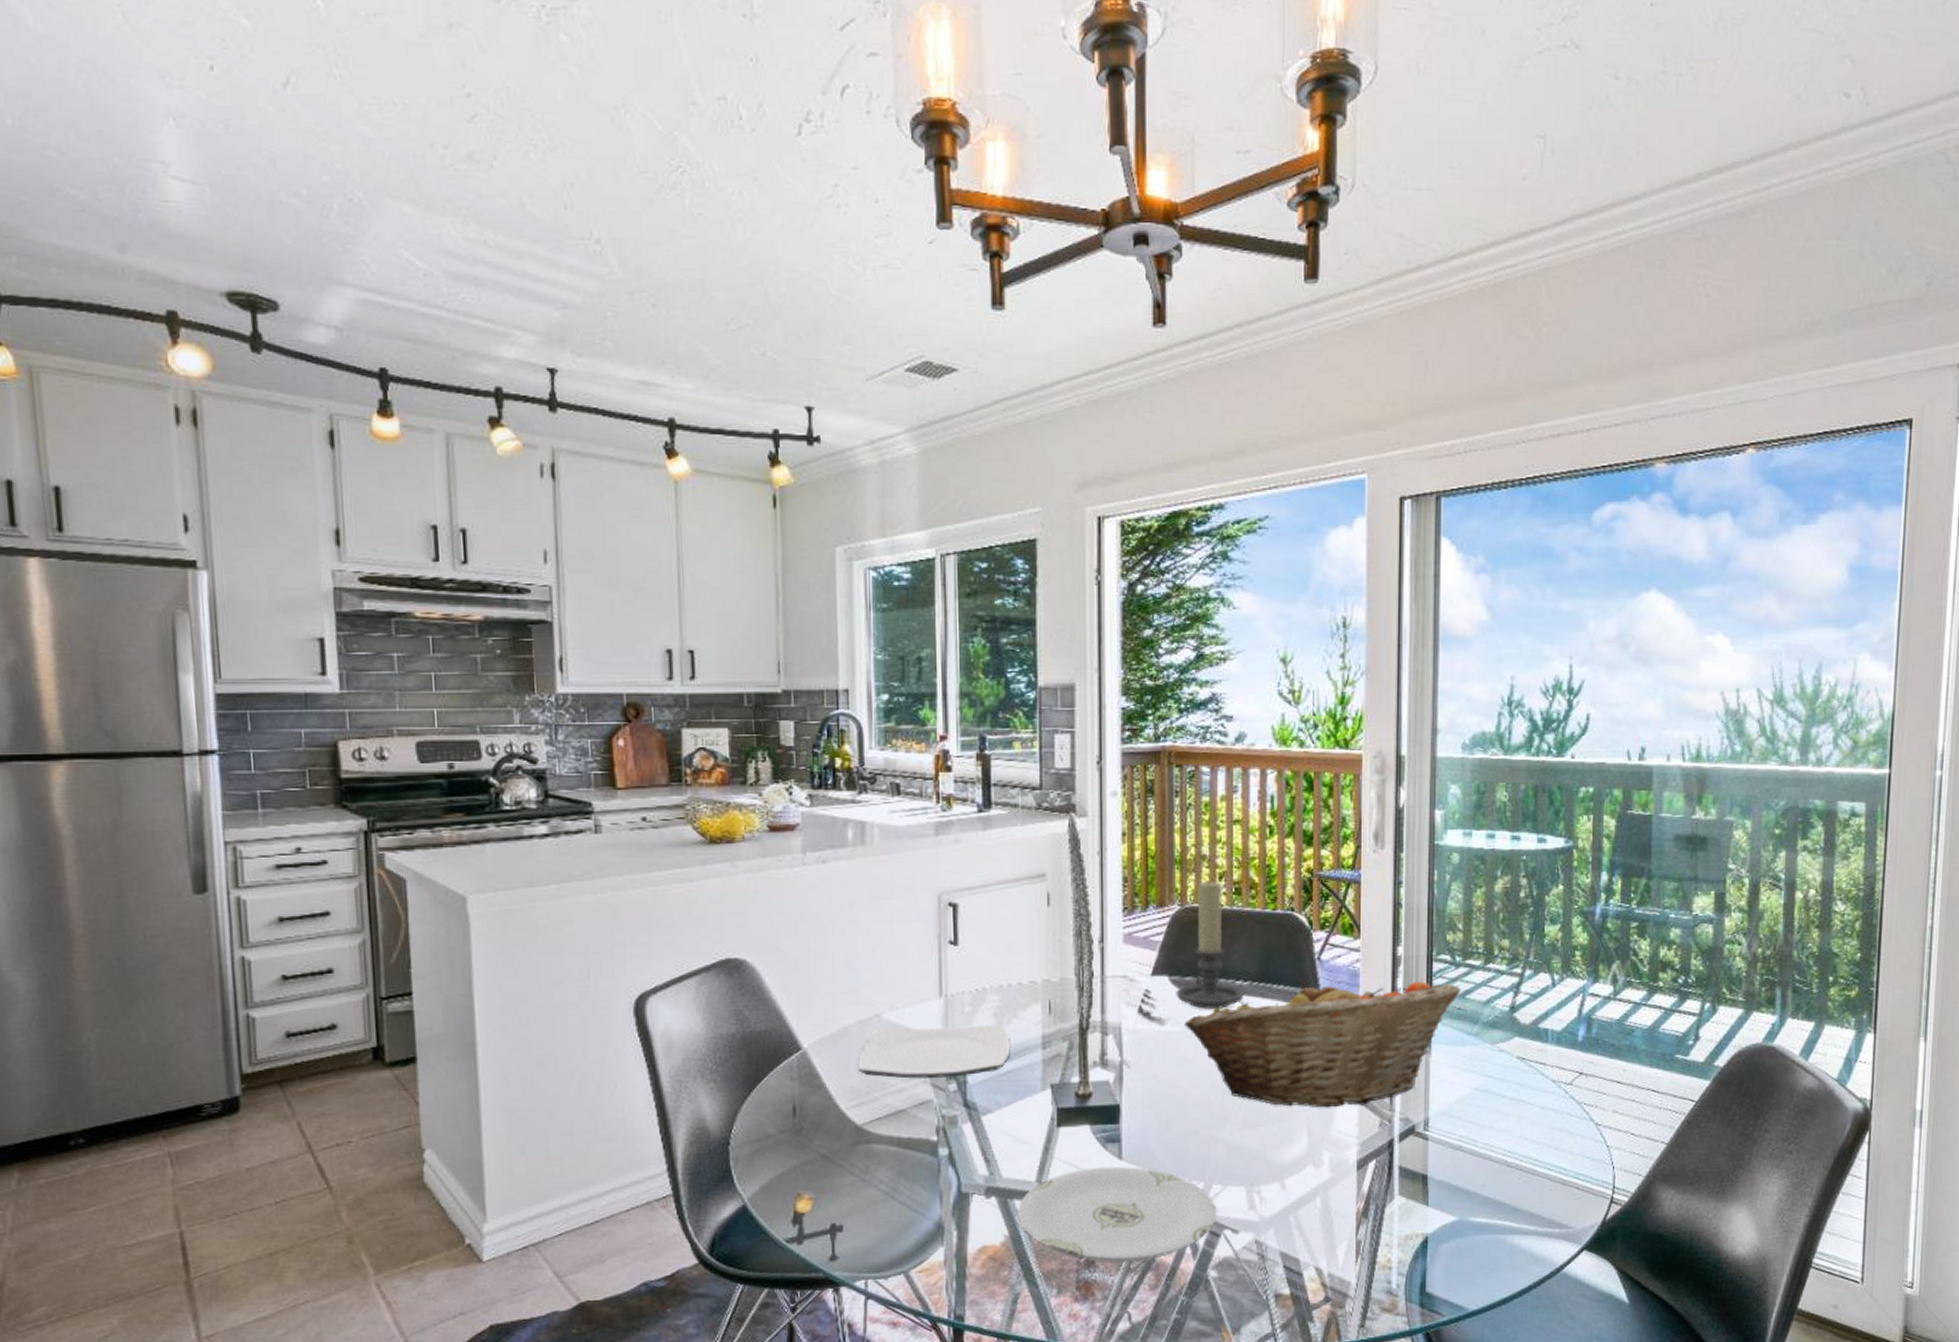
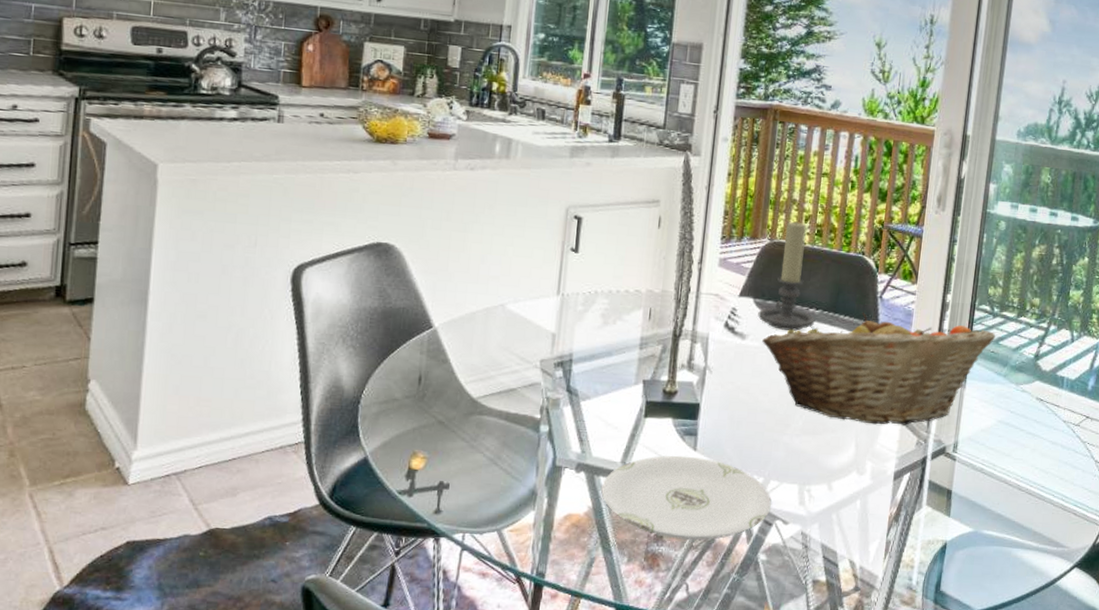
plate: present [858,1024,1010,1079] -> none [480,316,613,365]

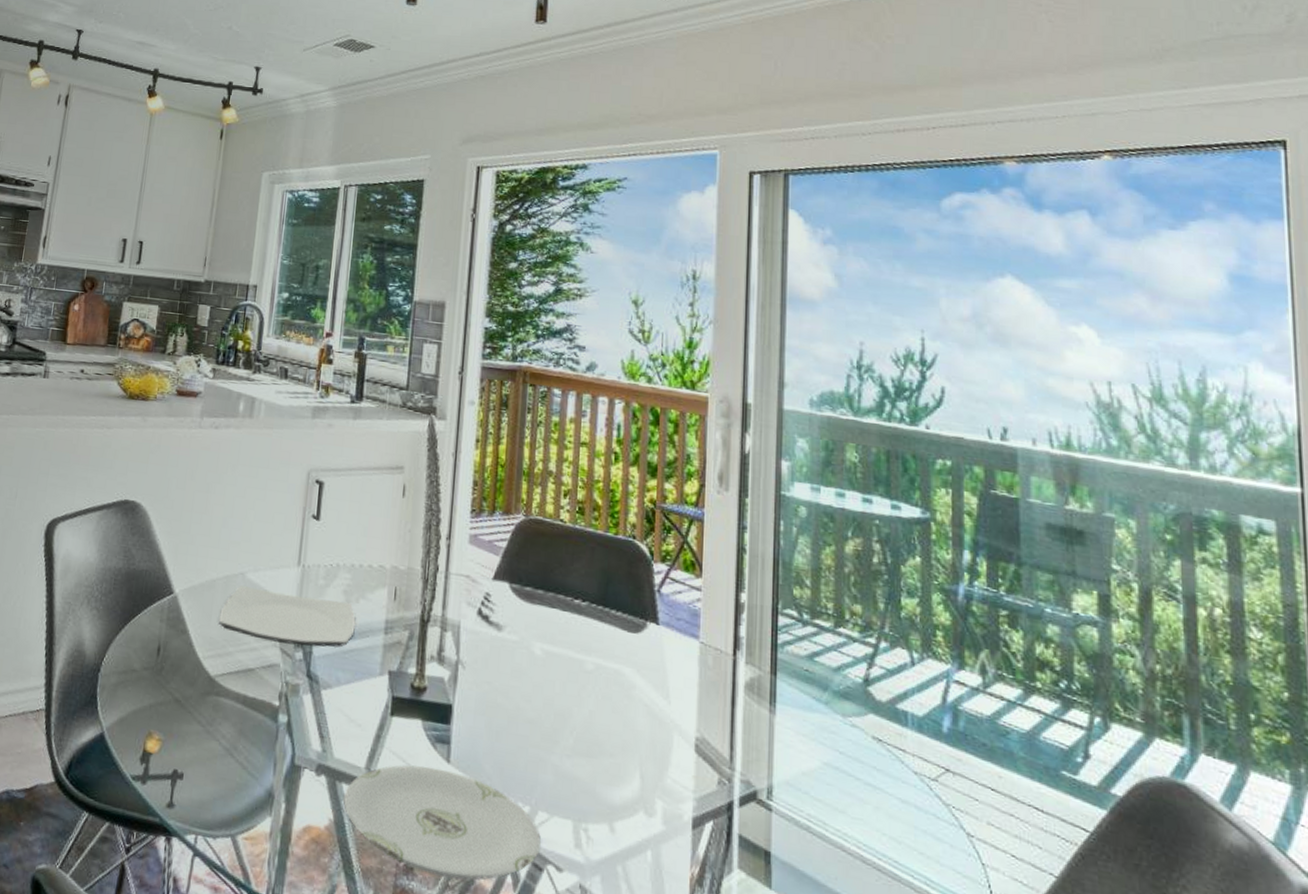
plate: none [480,316,613,365] -> present [219,586,356,648]
candle holder: present [758,221,816,331] -> none [515,496,582,625]
fruit basket: present [762,312,996,425] -> none [521,607,809,757]

